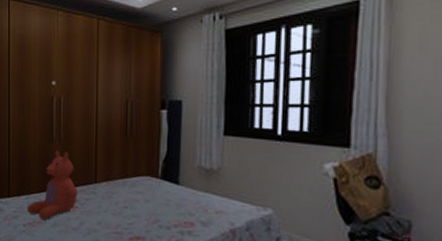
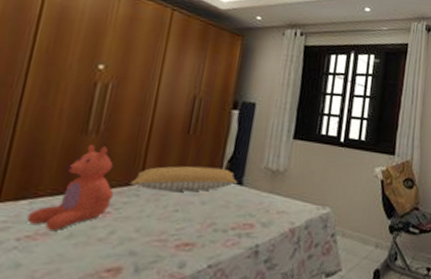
pillow: none [88,166,175,190] -> present [129,166,238,192]

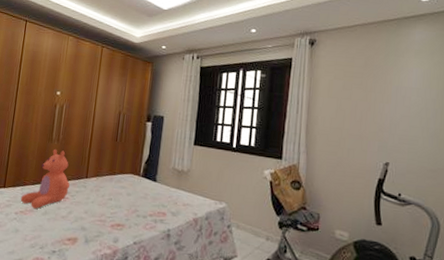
pillow: present [129,166,238,192] -> none [79,165,153,185]

